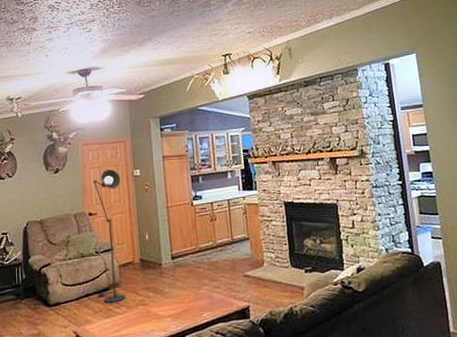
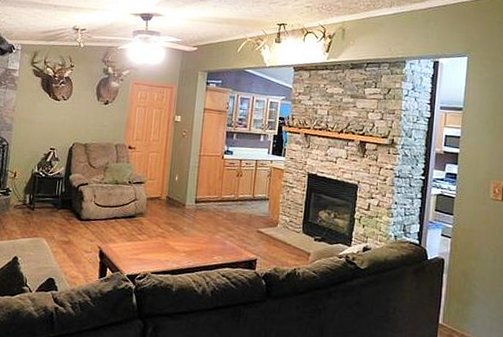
floor lamp: present [93,169,126,304] -> none [123,110,163,231]

